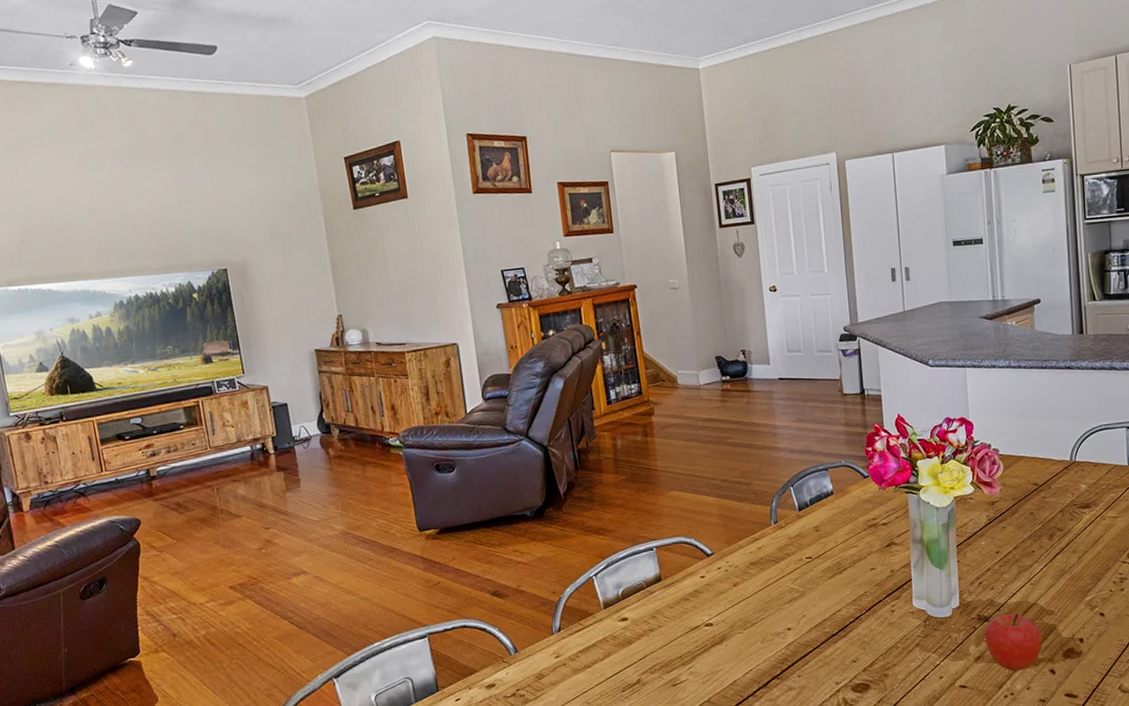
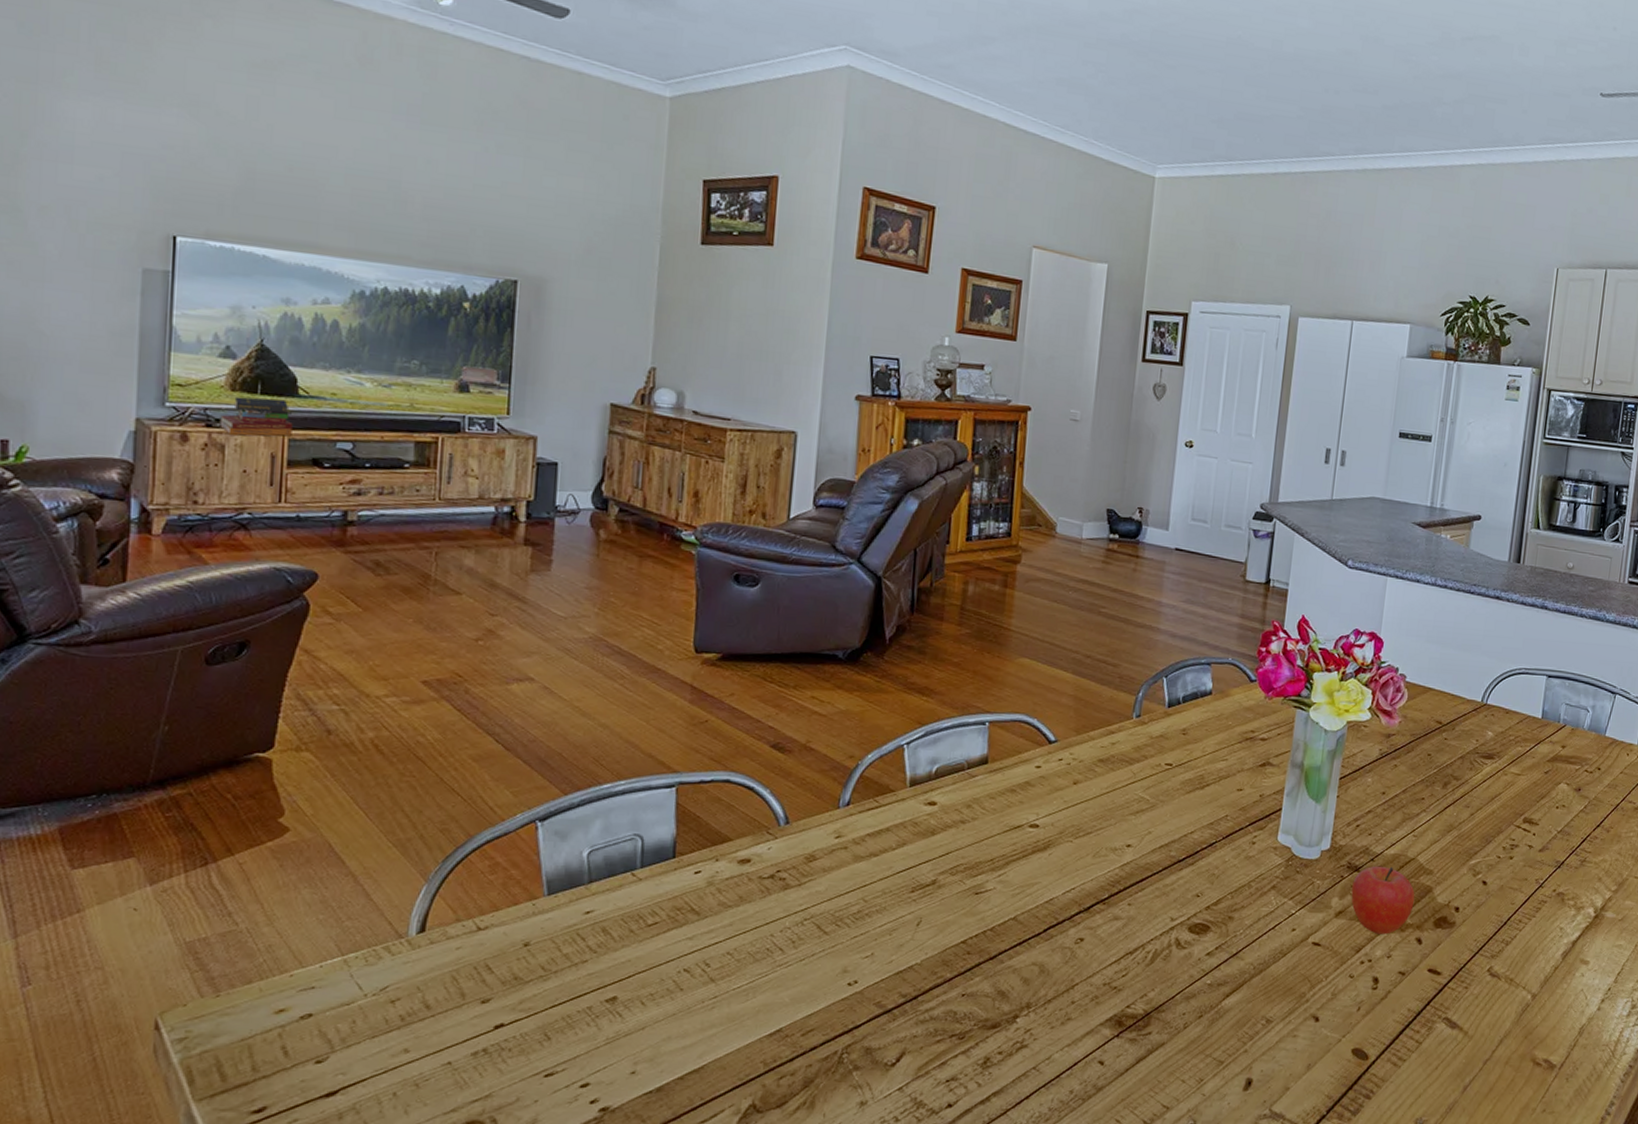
books: none [47,394,99,428] -> present [219,396,293,437]

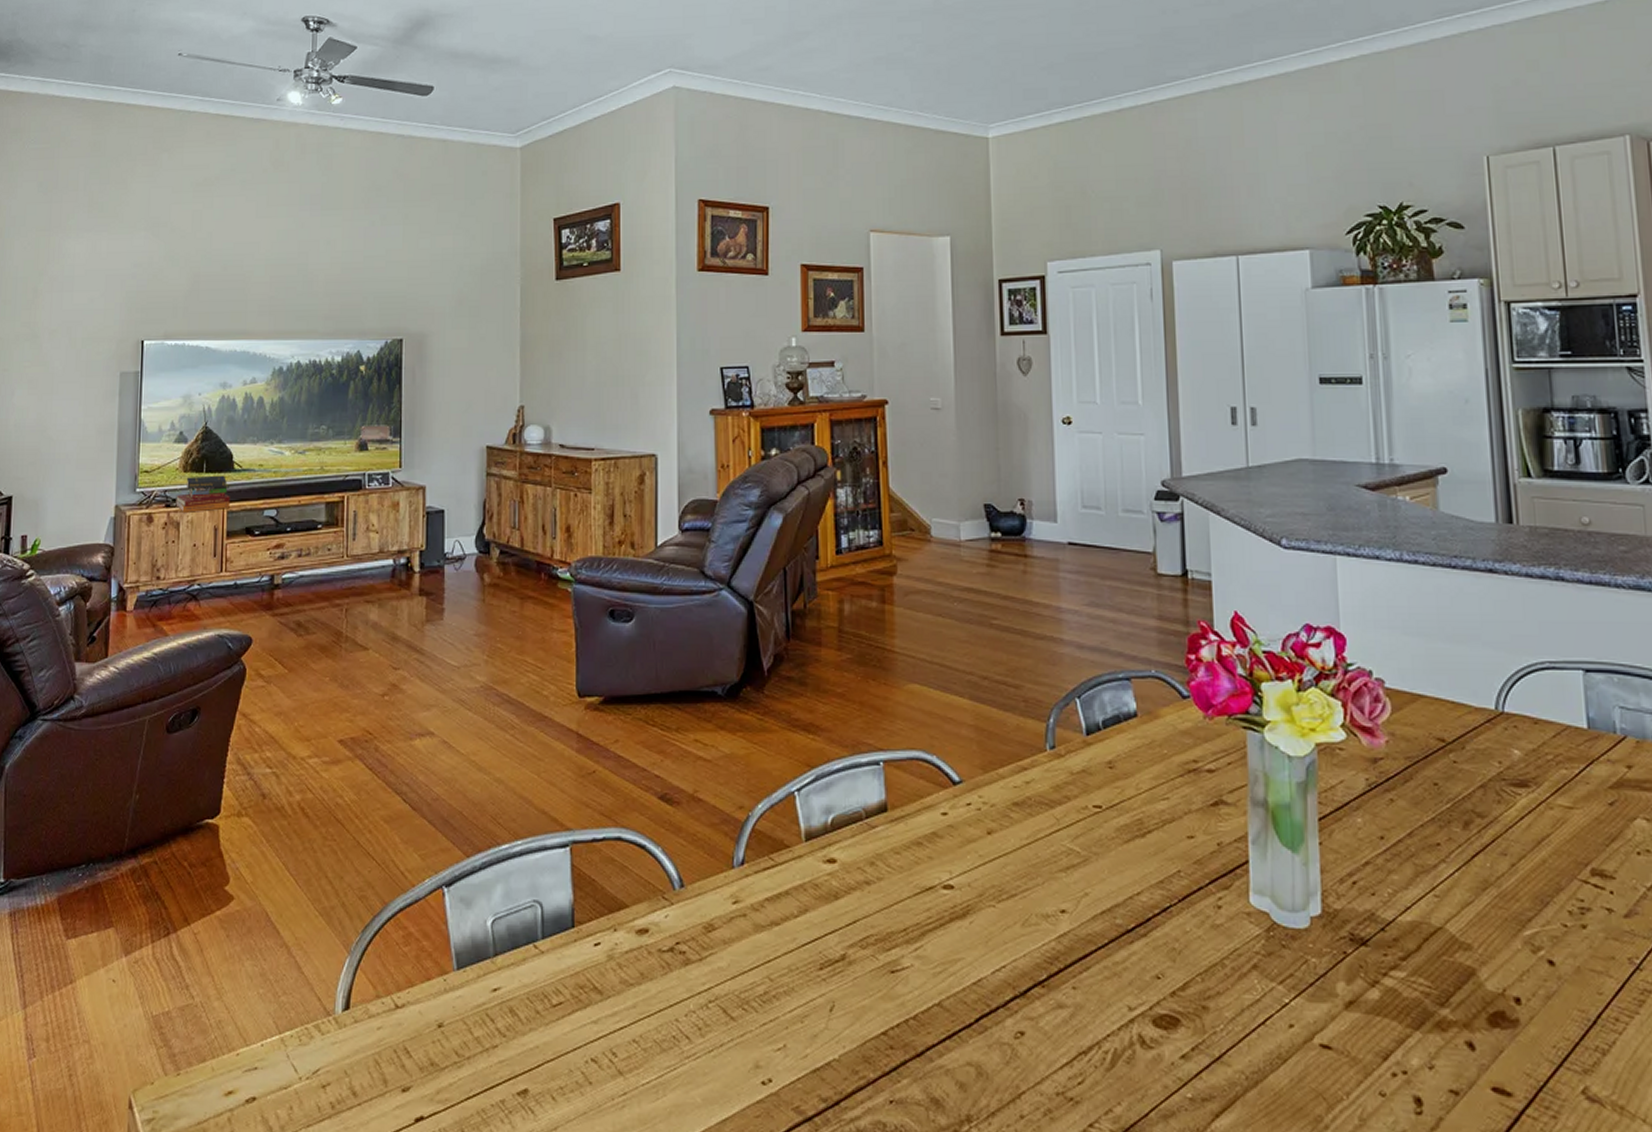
fruit: present [1351,865,1415,935] -> none [1361,937,1454,1035]

